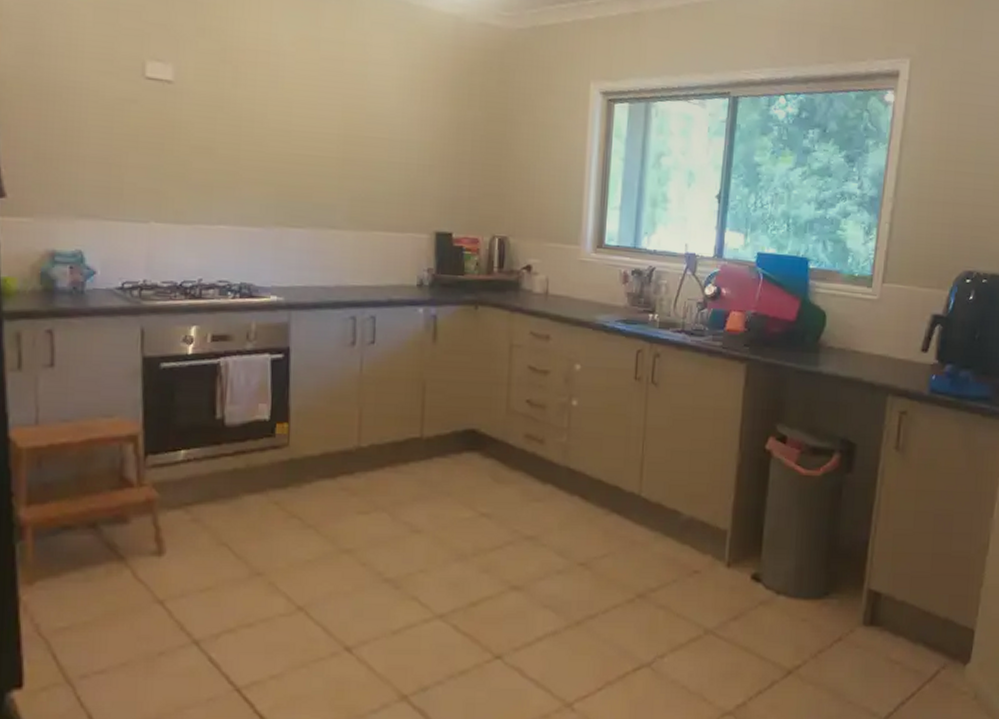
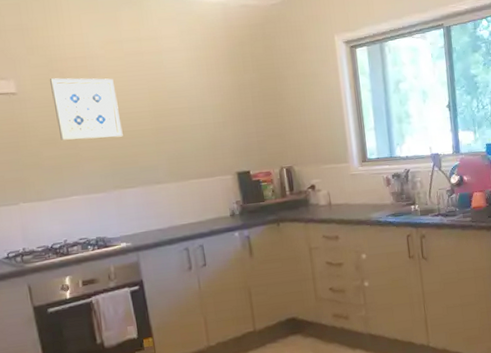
wall art: none [218,71,300,161] -> present [49,78,123,140]

